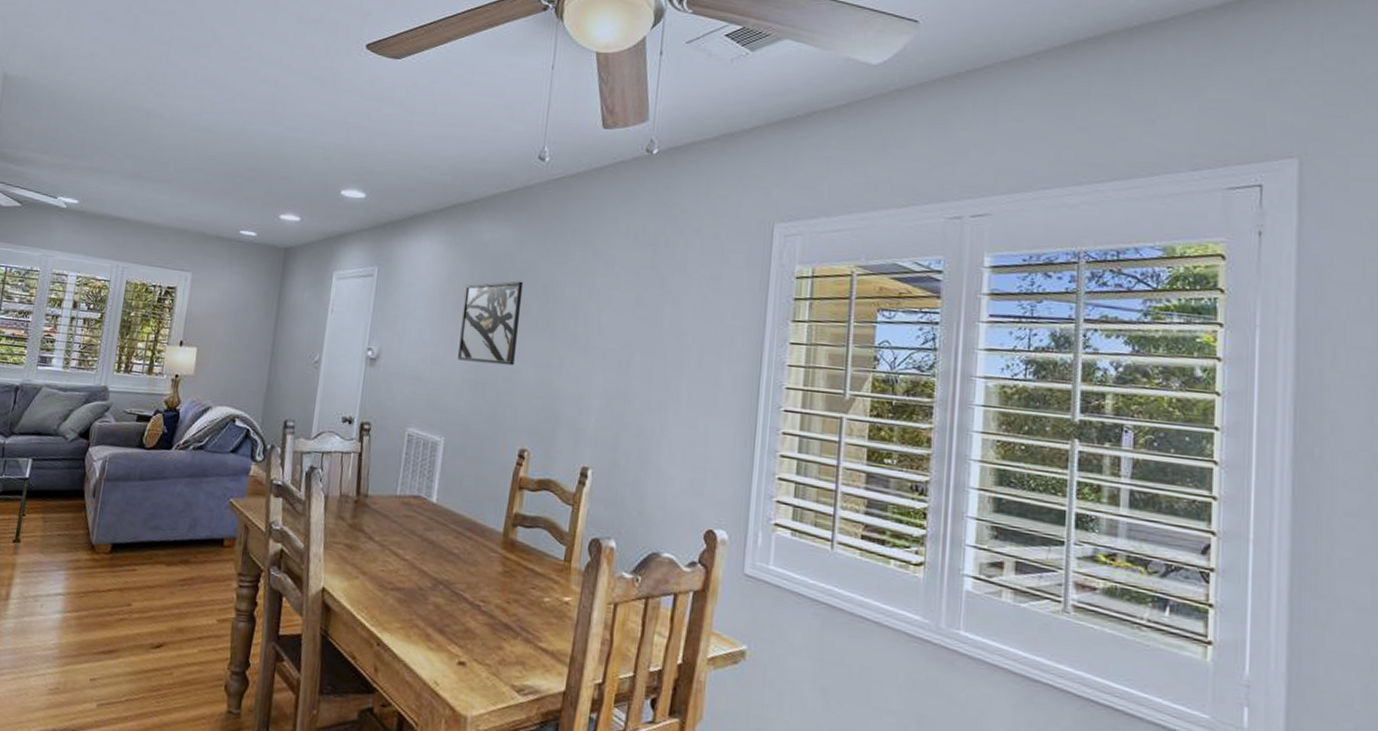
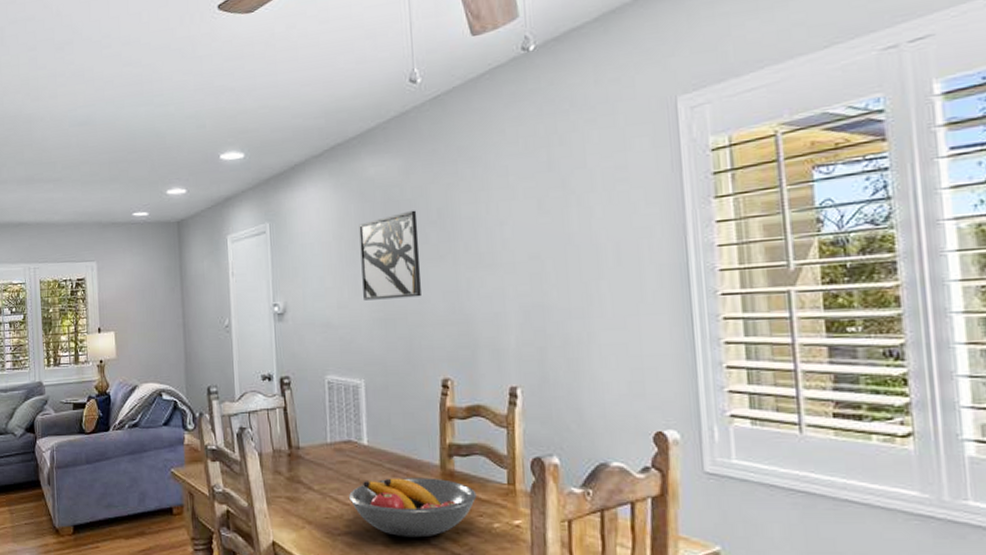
fruit bowl: none [408,538,533,603] -> present [349,478,477,538]

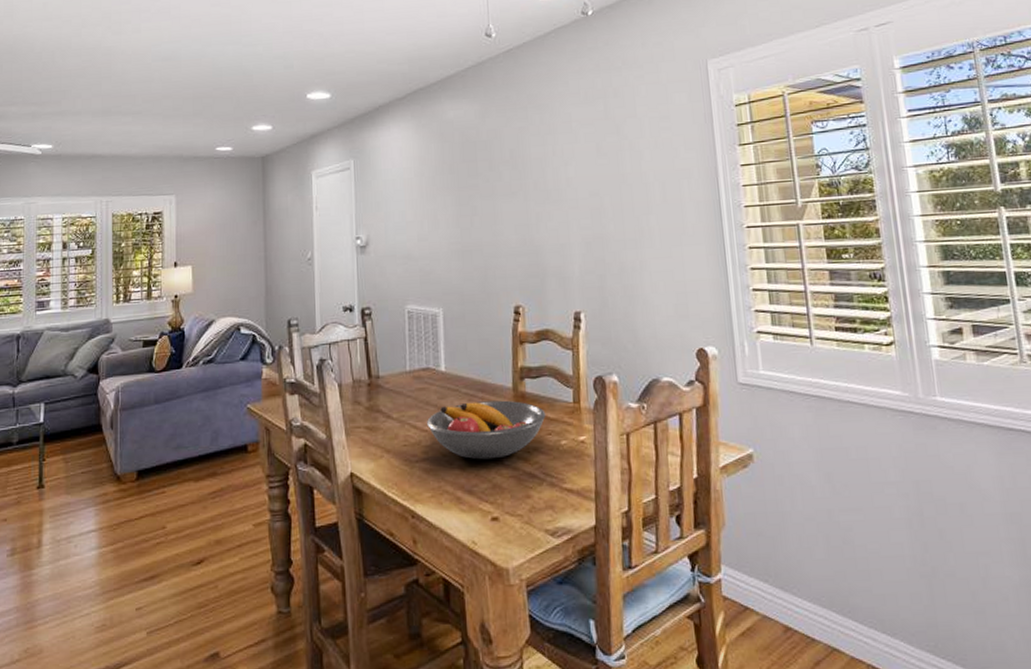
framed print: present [359,210,421,301] -> none [439,150,495,234]

